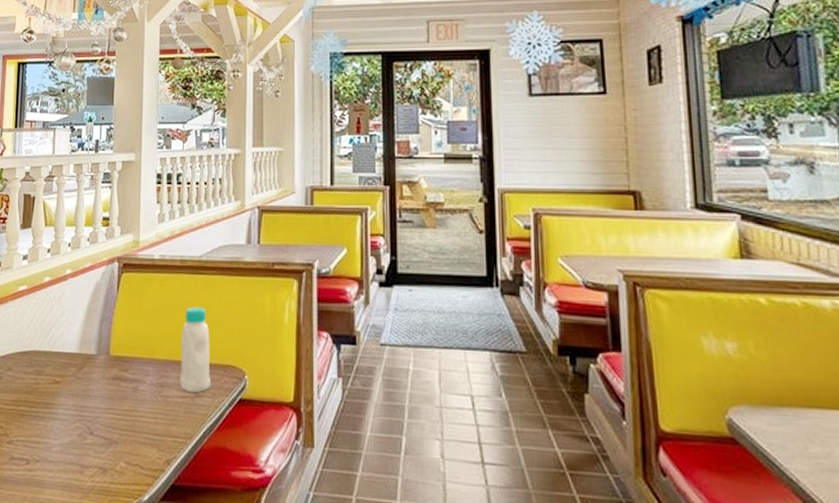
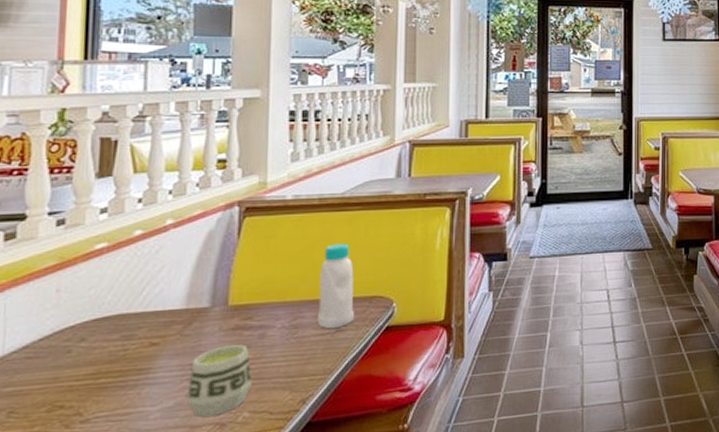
cup: none [79,393,127,460] -> present [187,344,252,418]

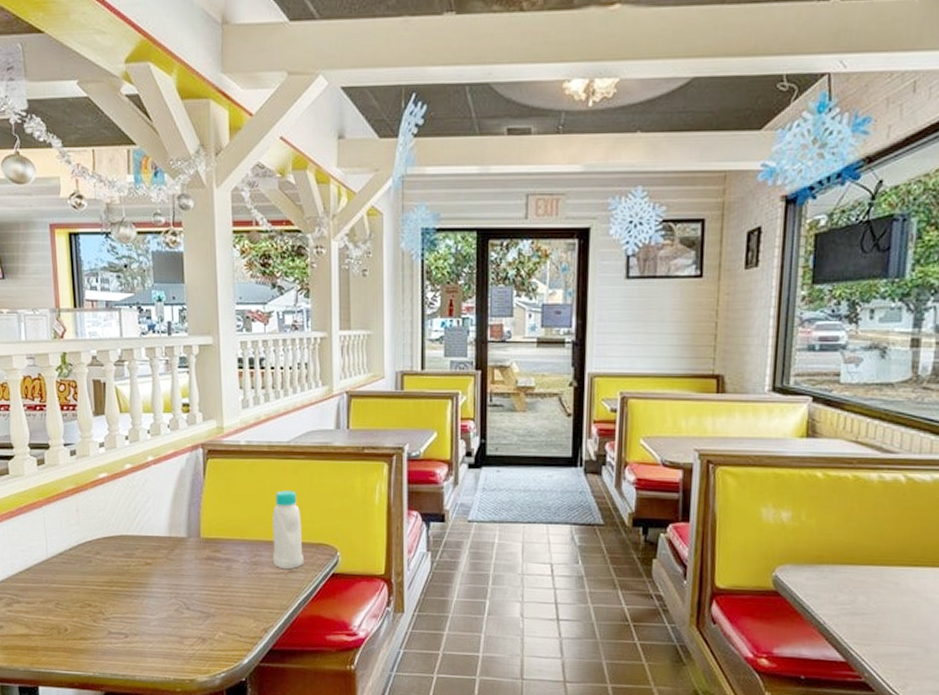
cup: present [187,344,252,418] -> none [176,572,224,631]

